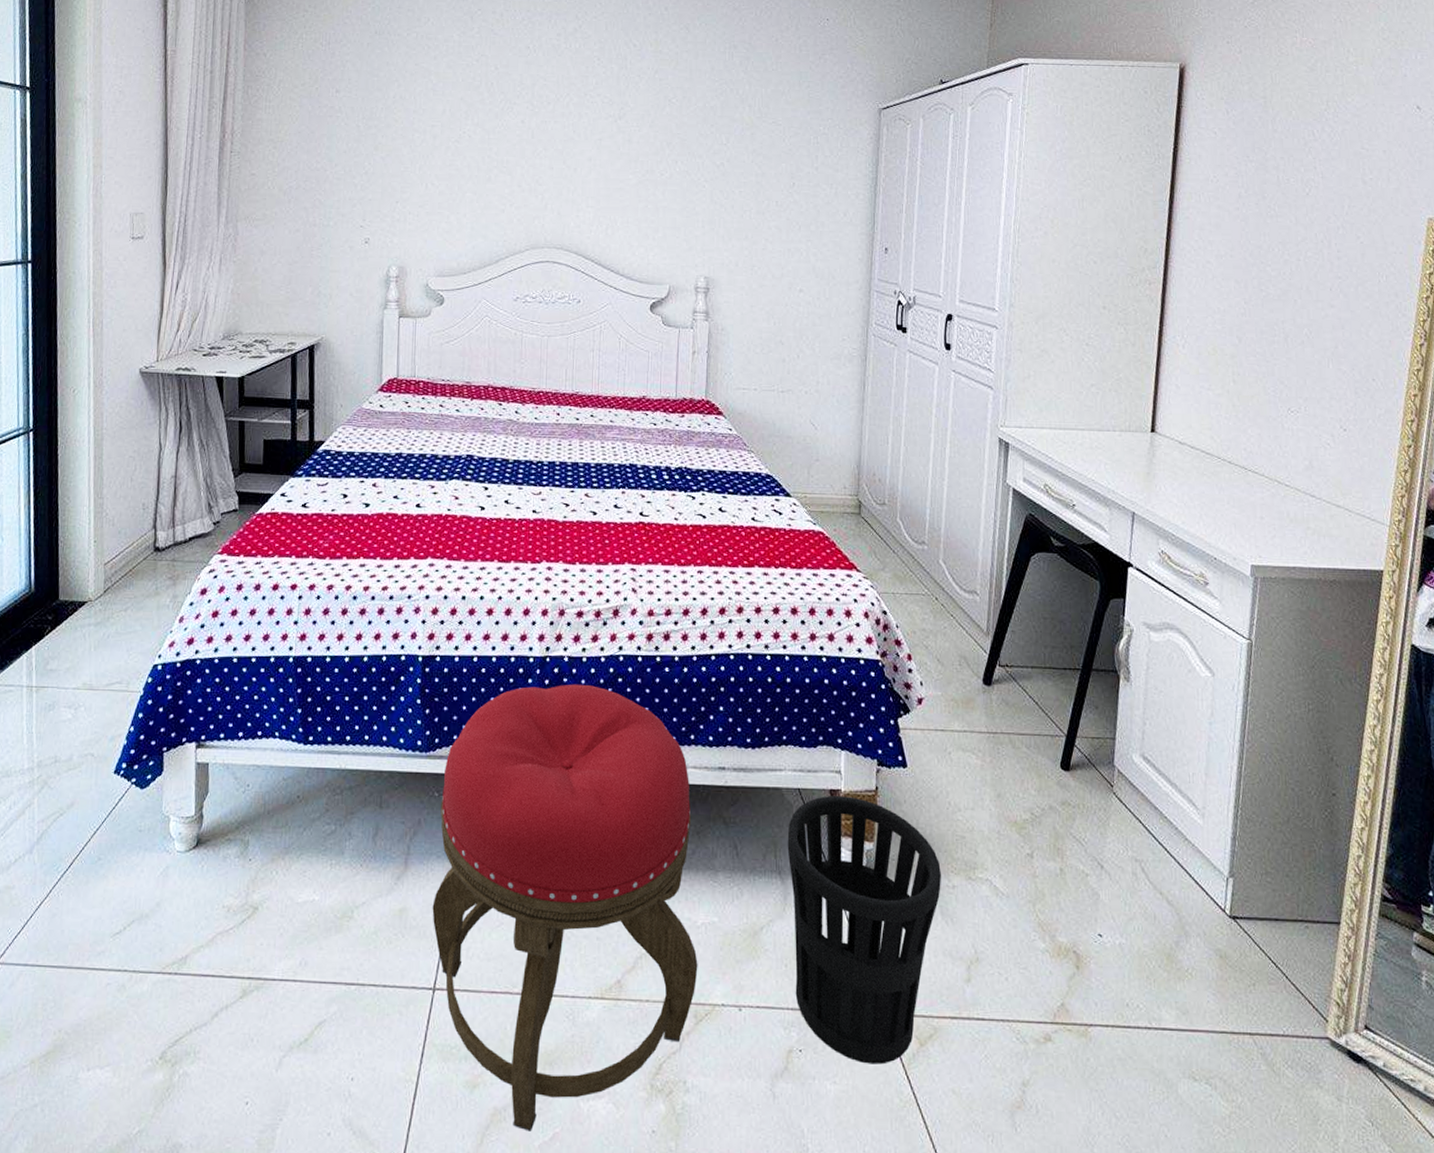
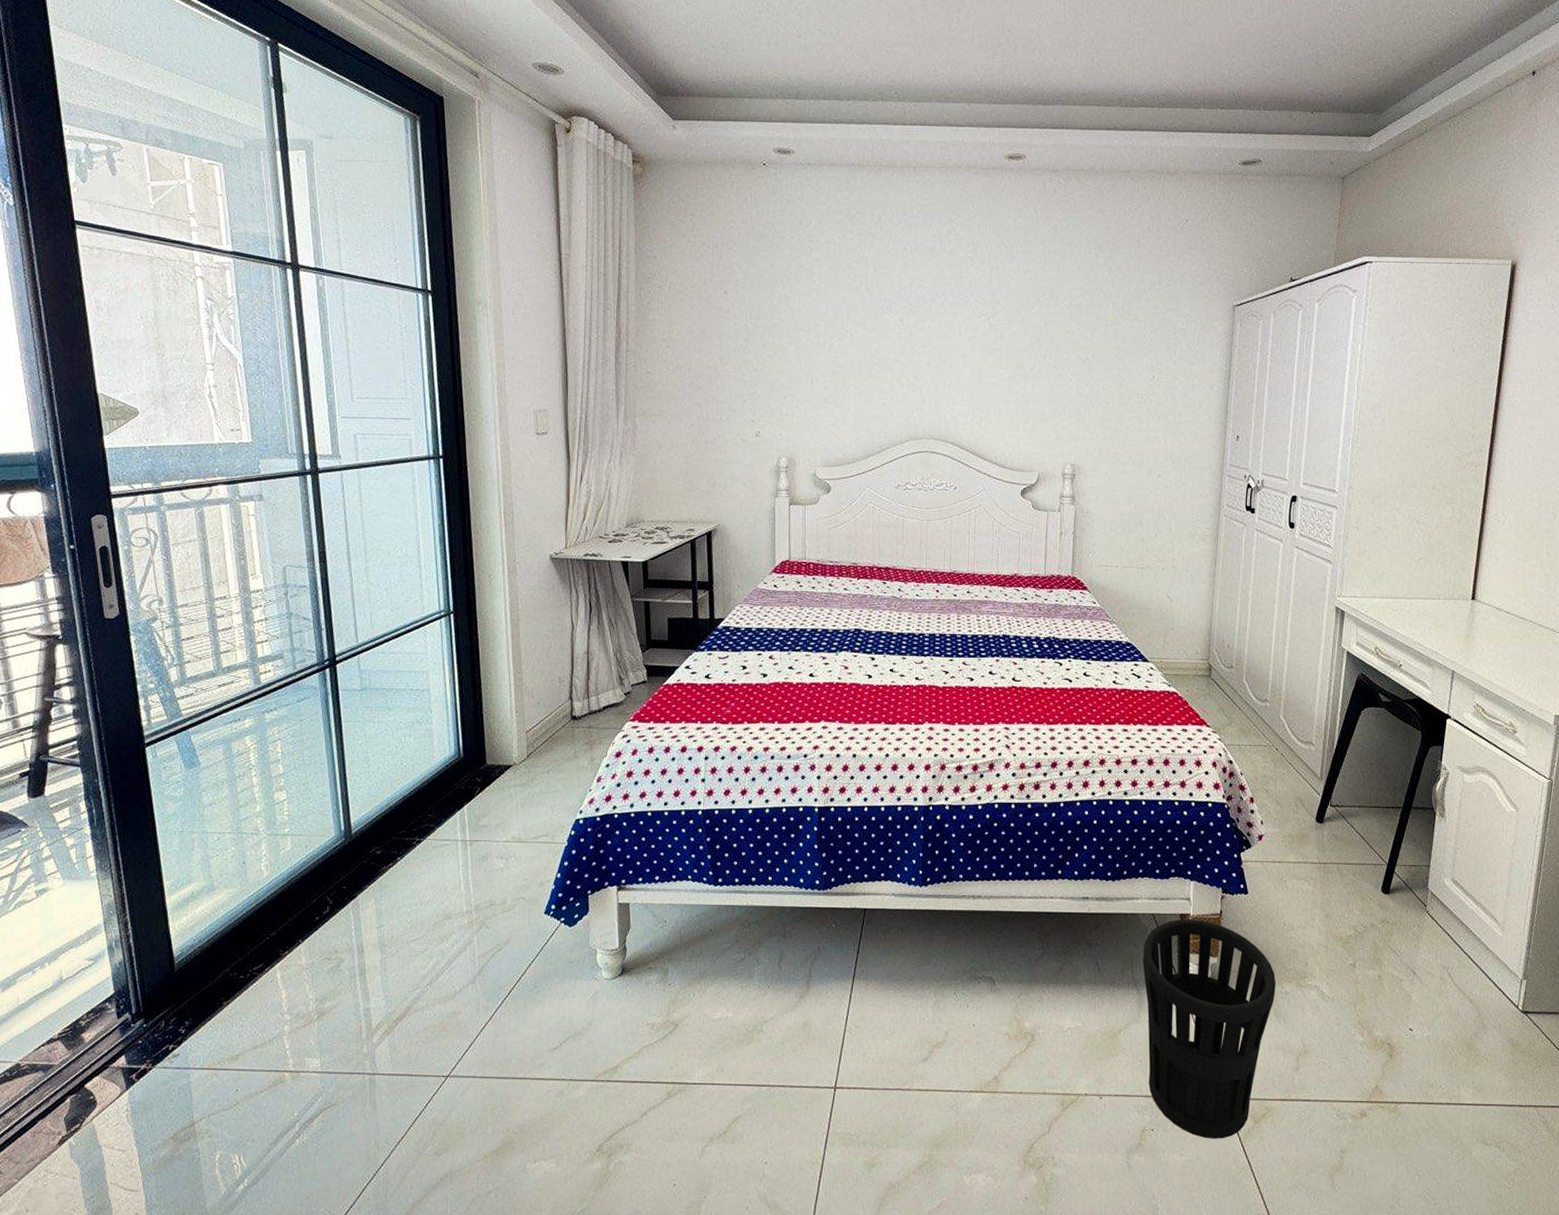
stool: present [432,684,698,1132] -> none [832,828,1065,1201]

